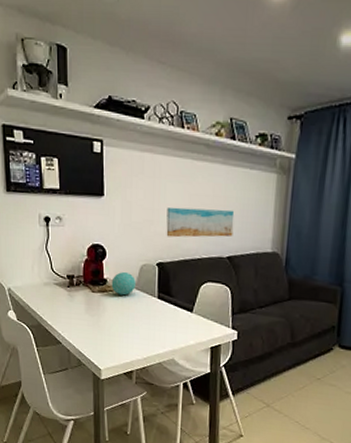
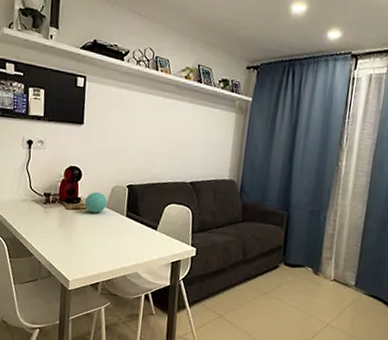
wall art: present [166,207,235,238] -> none [137,136,198,165]

